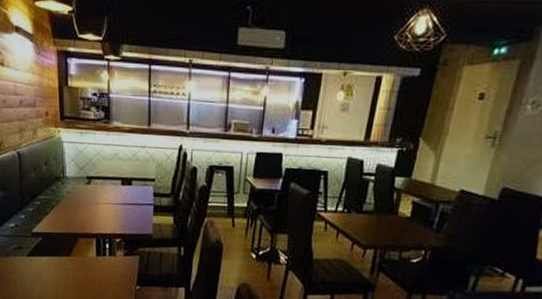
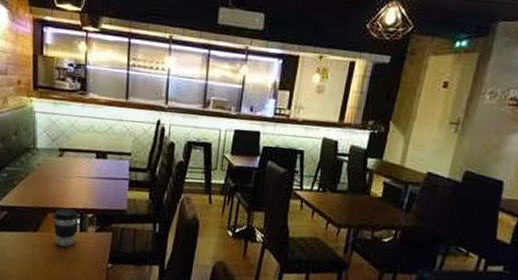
coffee cup: none [83,233,108,270] -> present [52,208,79,247]

